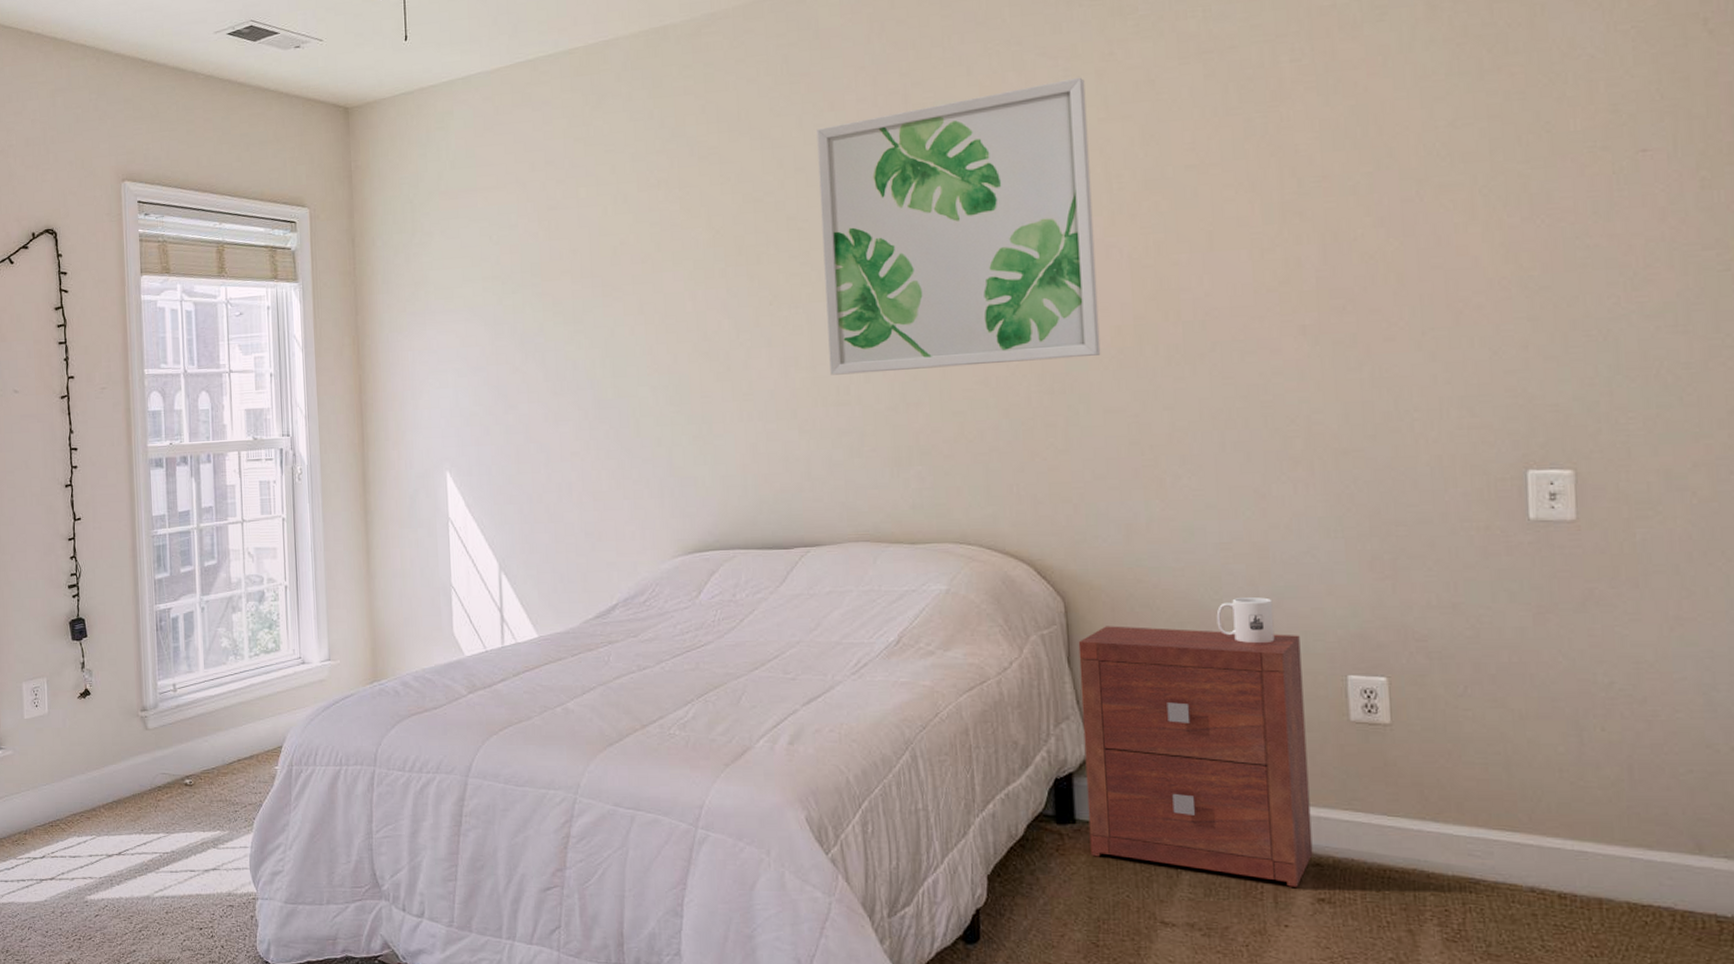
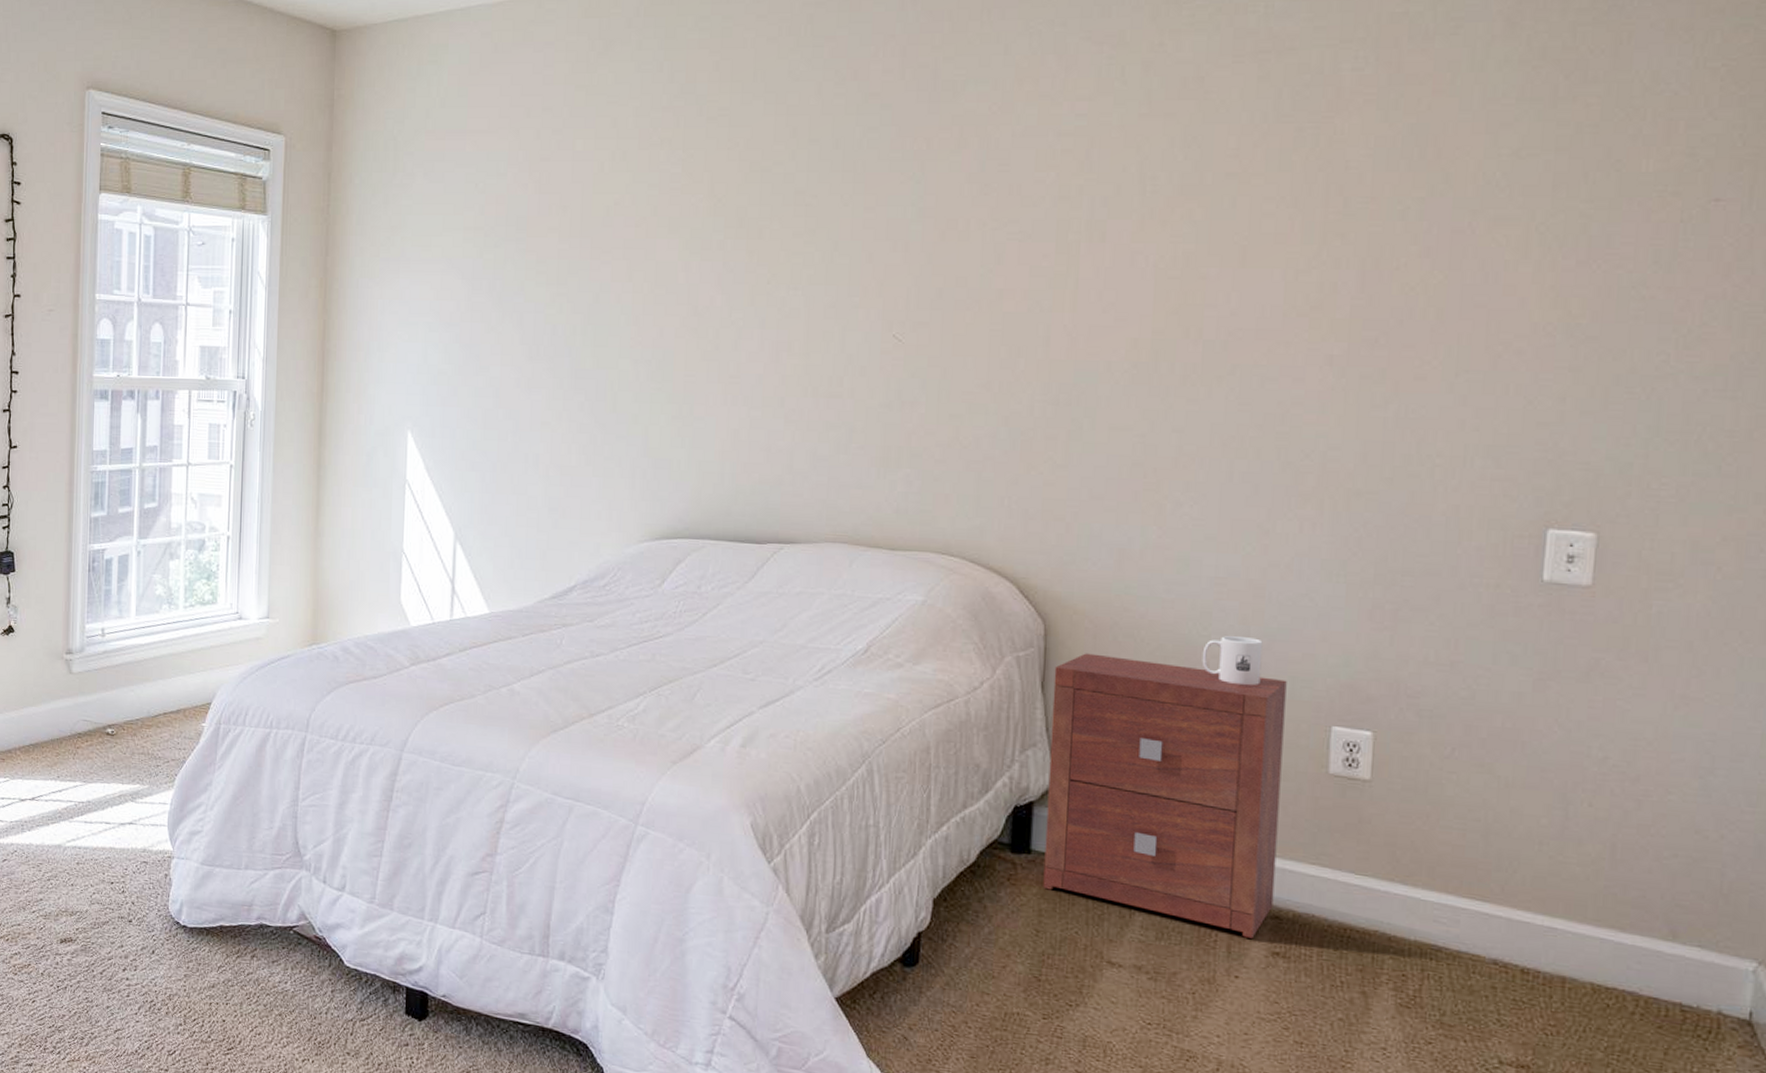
wall art: present [816,77,1101,375] -> none [824,67,1129,369]

